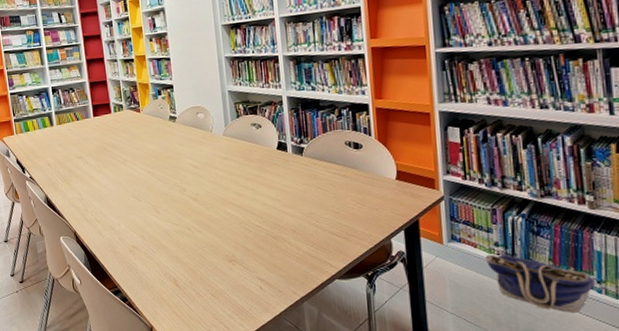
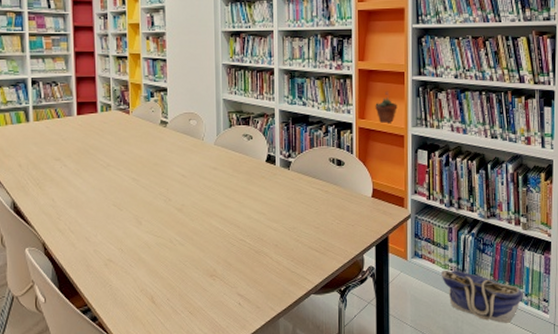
succulent plant: none [393,67,419,102] -> present [375,91,396,123]

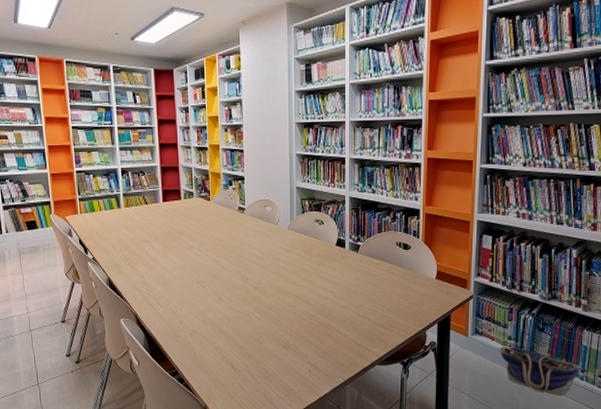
succulent plant: present [375,91,396,123] -> none [442,179,463,209]

